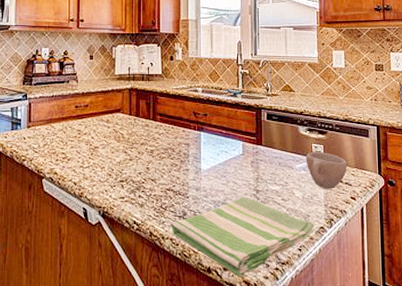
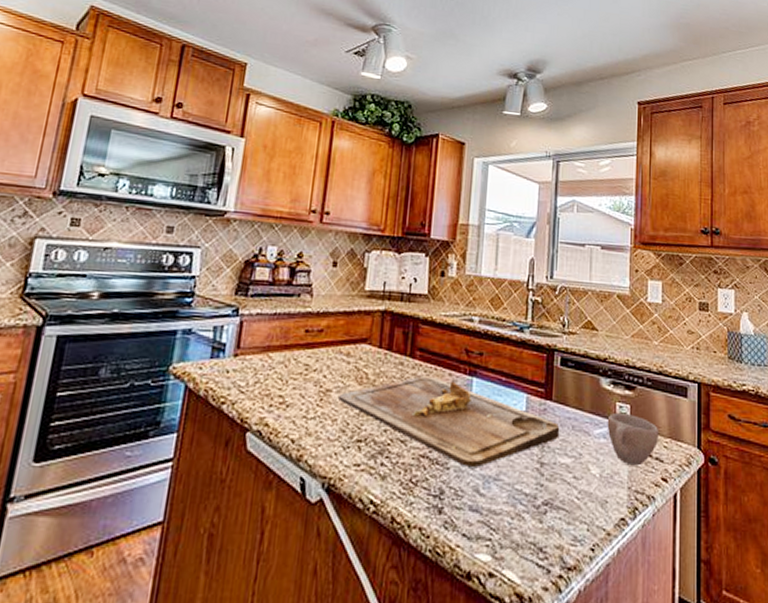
cutting board: none [104,132,270,195] -> present [339,374,560,467]
dish towel: present [169,197,314,277] -> none [419,472,613,588]

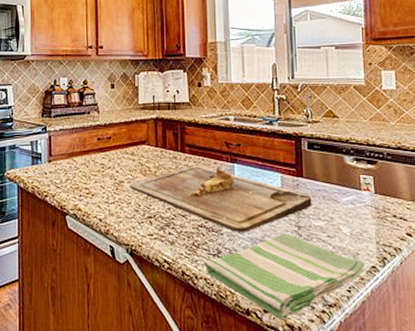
dish towel: none [419,472,613,588] -> present [202,234,365,320]
cup: present [607,412,660,466] -> none [353,183,402,225]

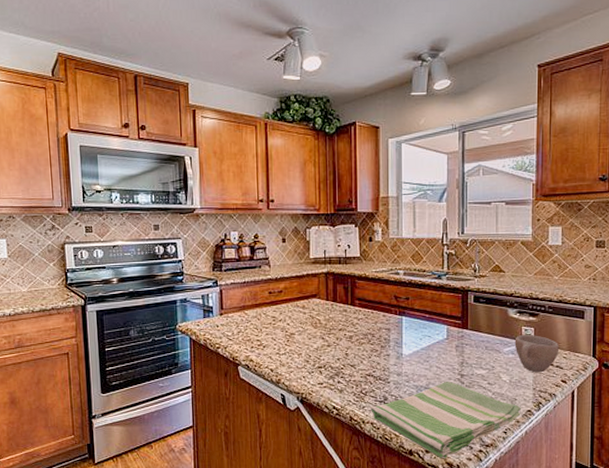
cutting board: present [130,164,312,232] -> none [301,317,475,380]
cup: none [353,183,402,225] -> present [514,334,560,373]

